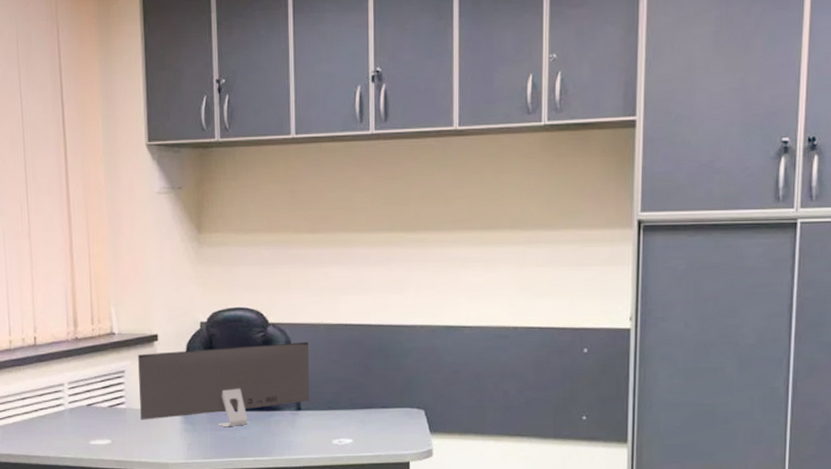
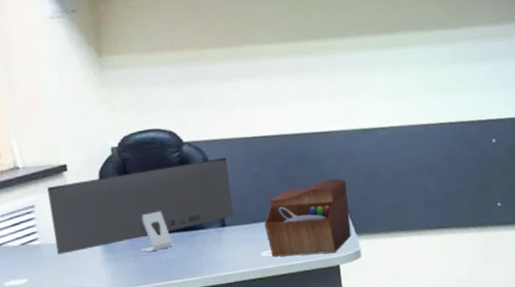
sewing box: none [339,374,425,450] -> present [264,178,352,258]

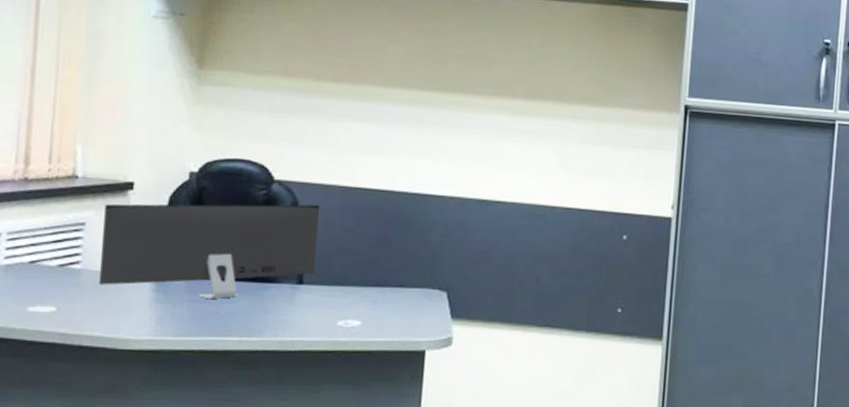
sewing box: present [264,178,352,258] -> none [347,250,450,336]

